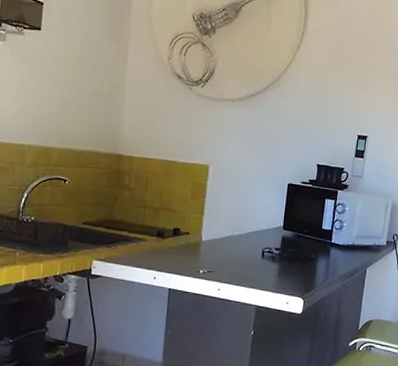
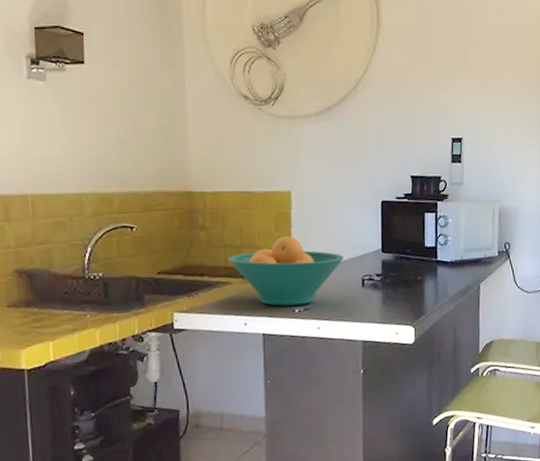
fruit bowl: none [147,205,249,267] -> present [228,237,345,306]

